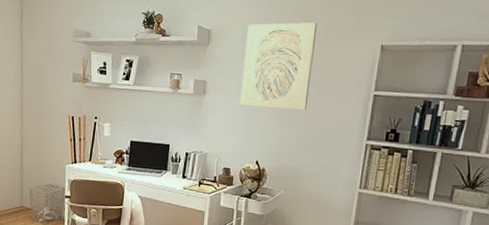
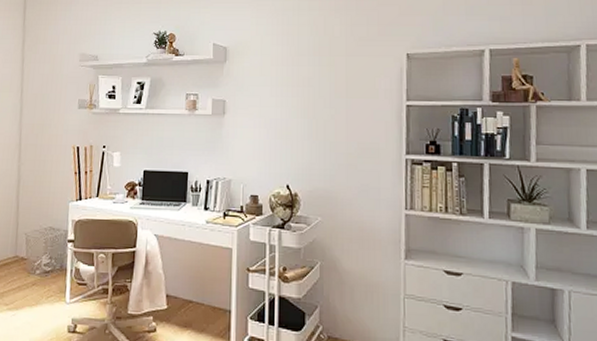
wall art: present [239,22,318,111] -> none [263,34,338,126]

